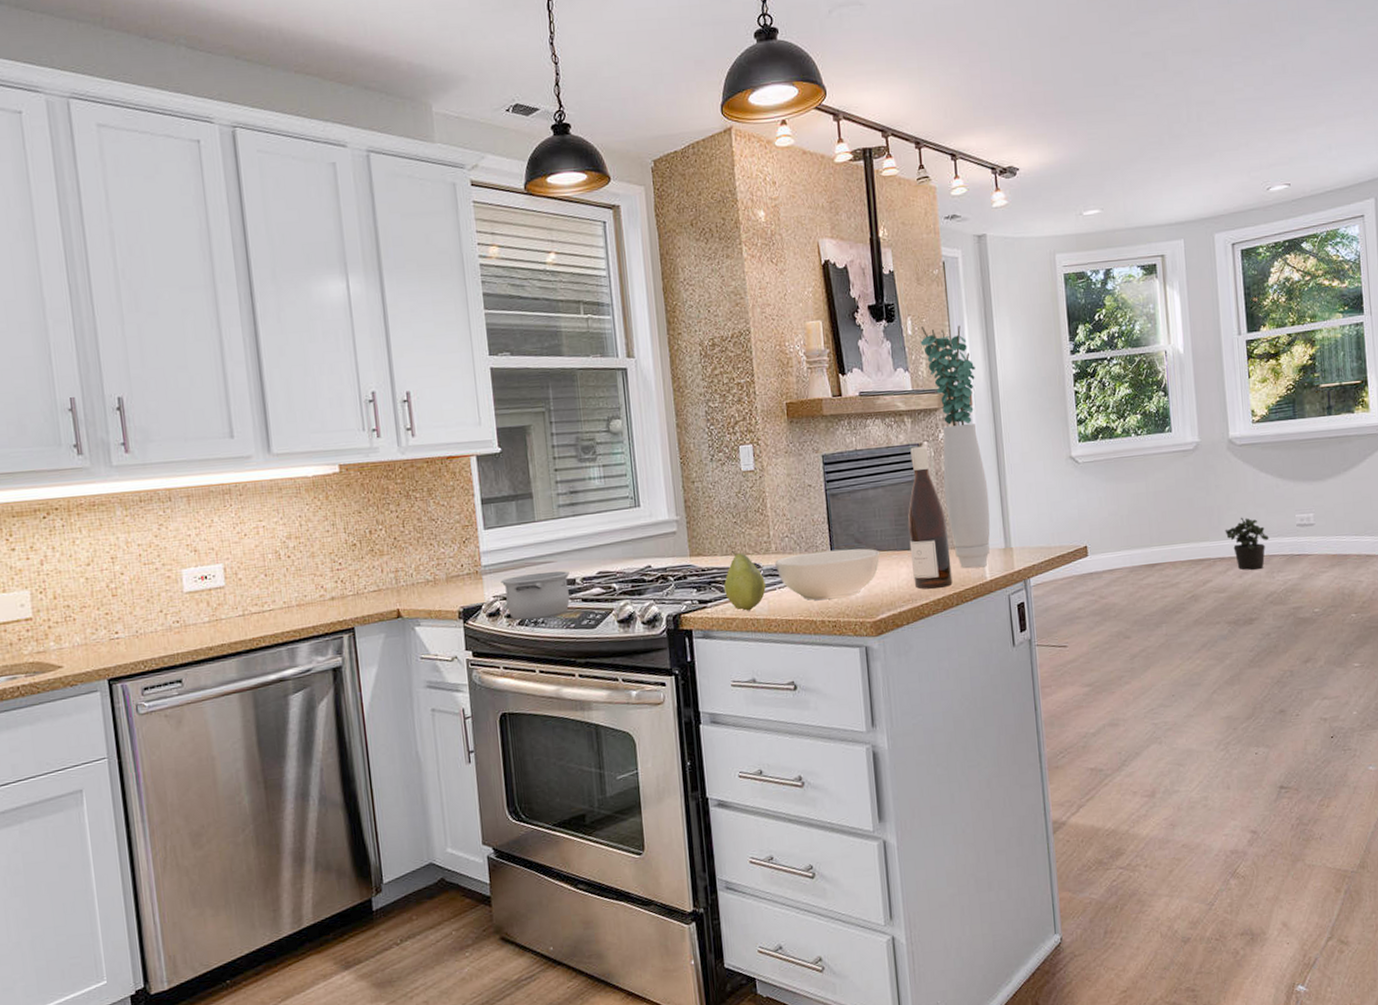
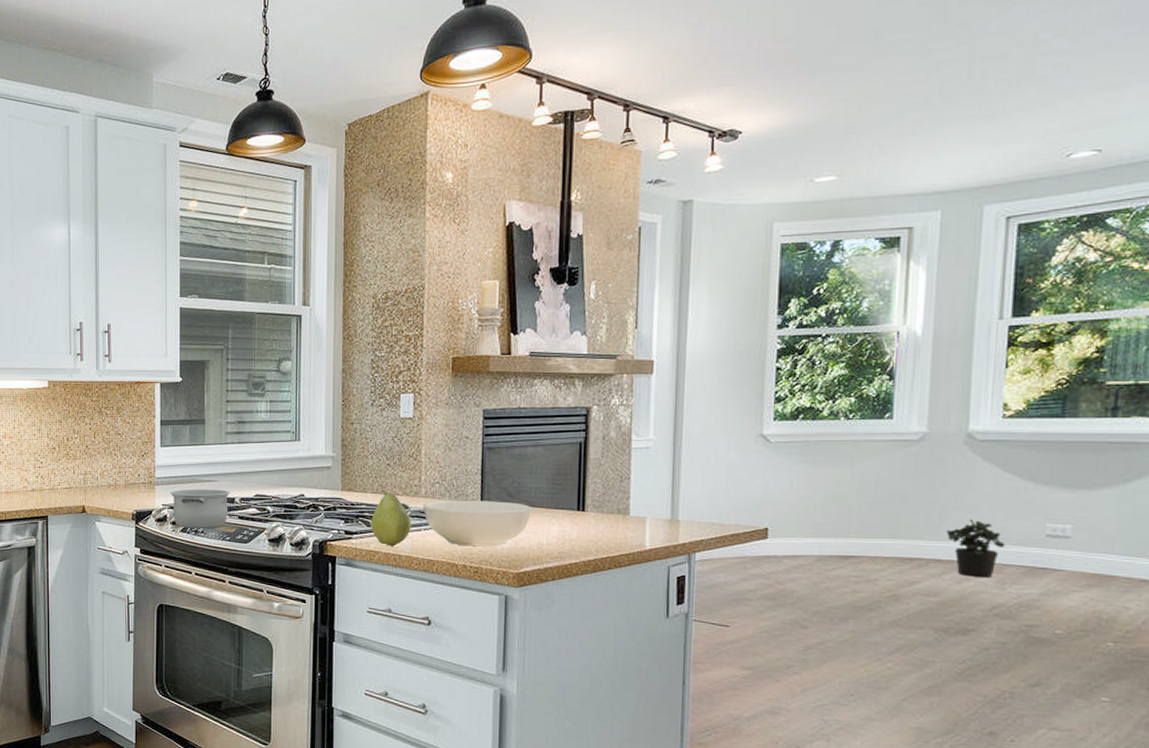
bottle: present [907,446,953,590] -> none [564,410,609,551]
vase: present [920,325,990,569] -> none [603,291,662,536]

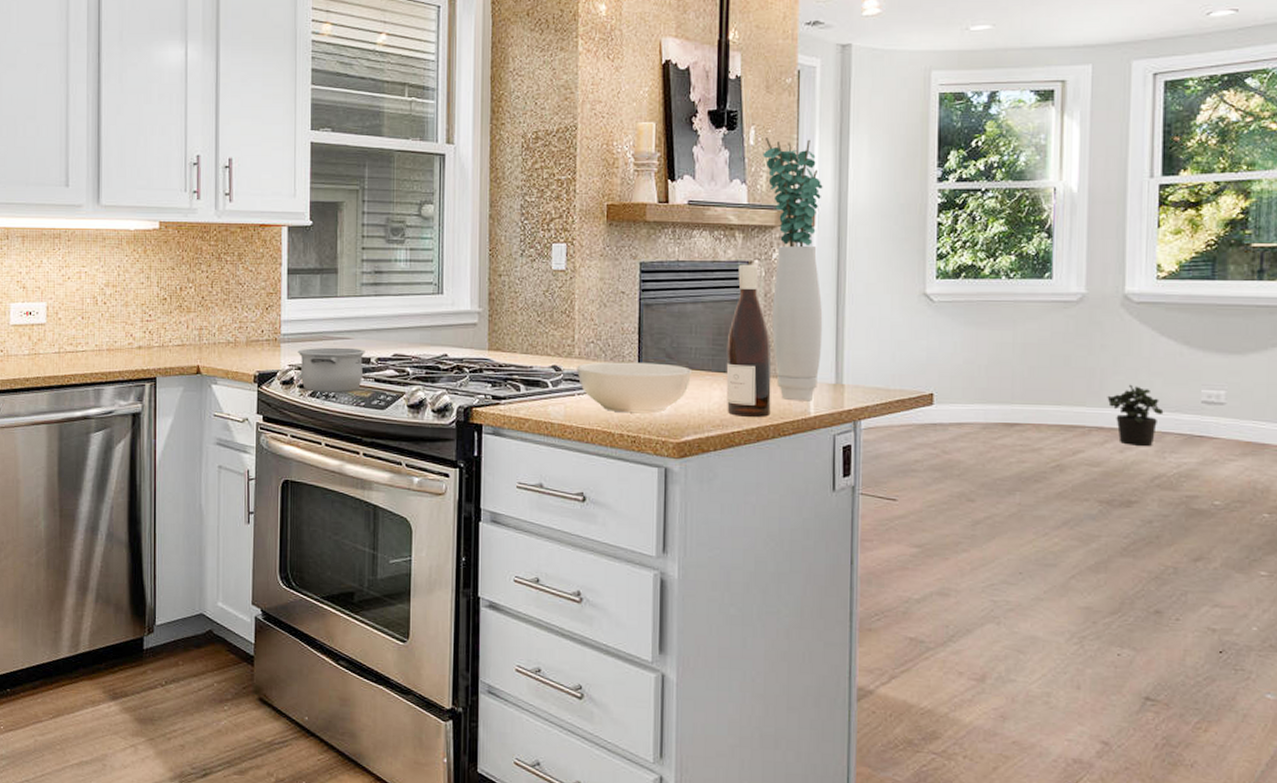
fruit: present [370,489,411,547] -> none [519,349,564,413]
bottle: none [564,410,609,551] -> present [726,264,772,418]
vase: none [603,291,662,536] -> present [763,138,823,402]

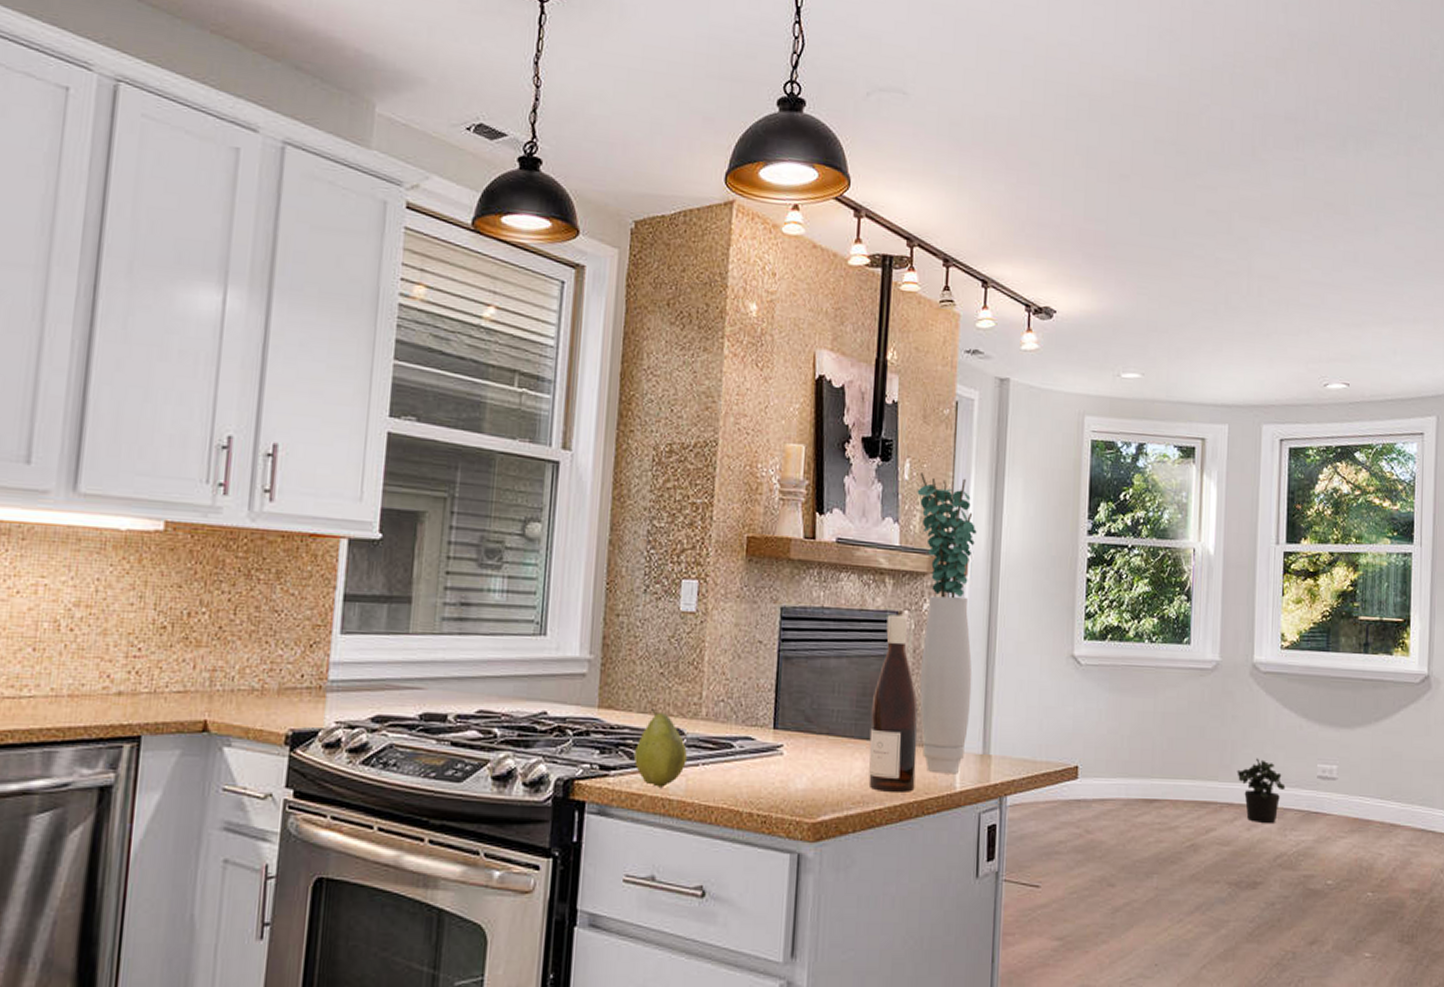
cooking pot: present [297,347,365,394] -> none [349,699,441,761]
fruit: none [519,349,564,413] -> present [633,707,687,788]
bowl: present [576,361,693,414] -> none [701,724,833,788]

